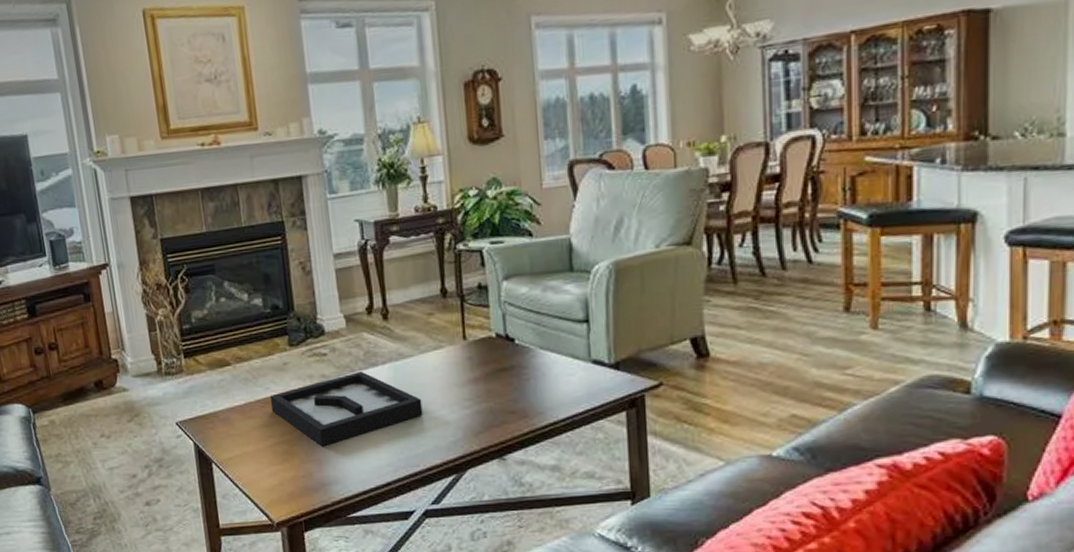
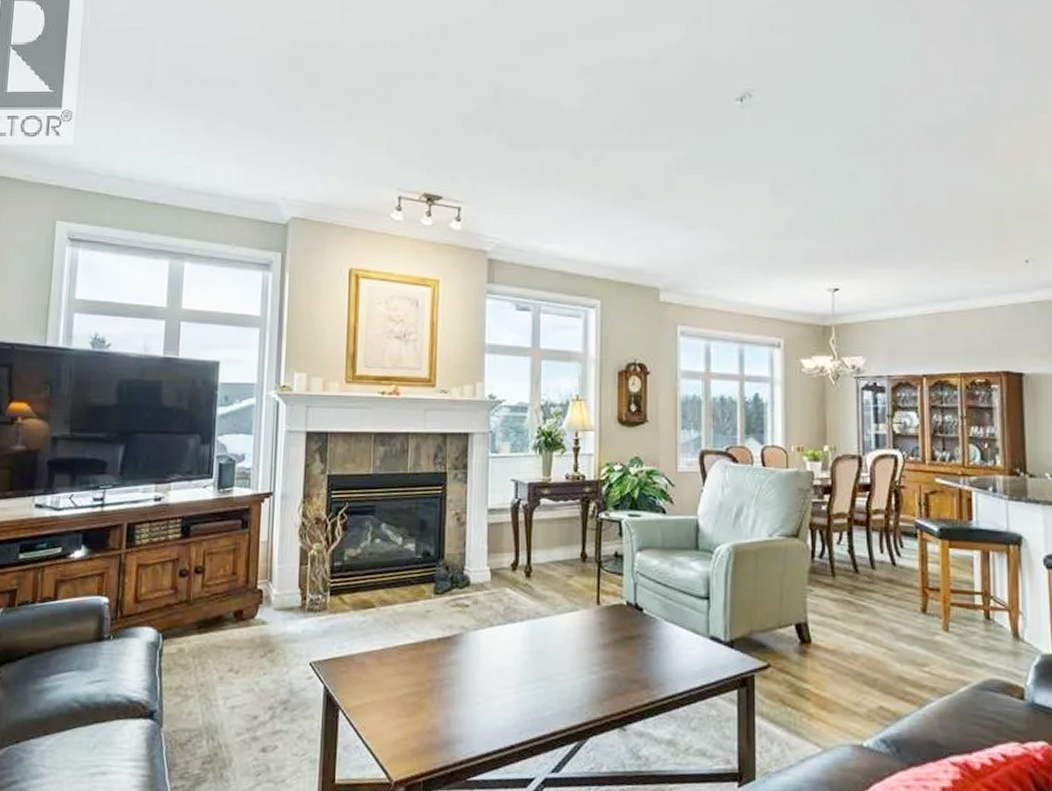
decorative tray: present [269,371,423,447] -> none [407,626,553,702]

